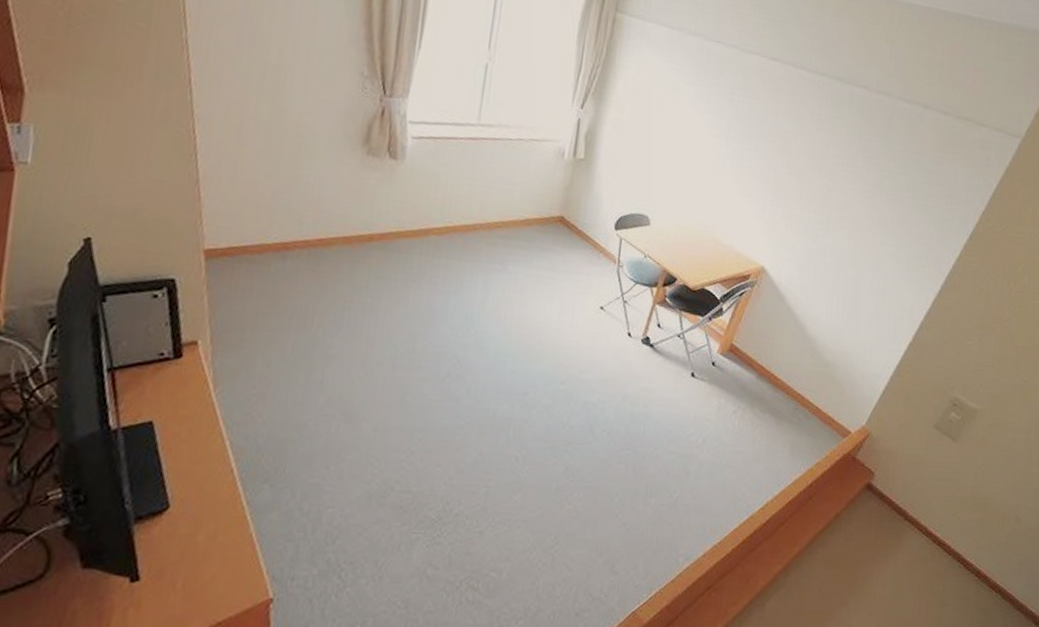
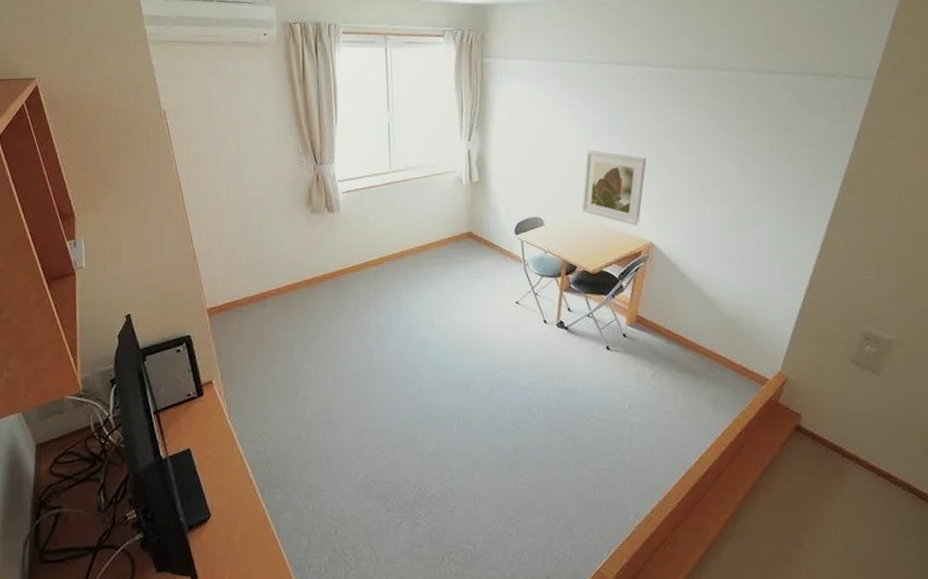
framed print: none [695,149,777,246] -> present [581,150,647,226]

